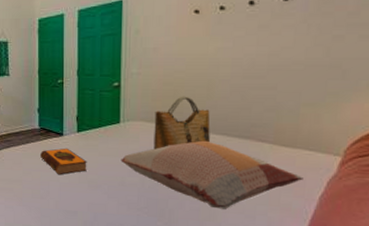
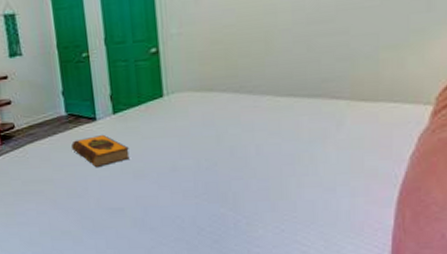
decorative pillow: present [121,140,304,209] -> none [169,105,390,185]
grocery bag: present [153,96,210,150] -> none [204,54,274,123]

